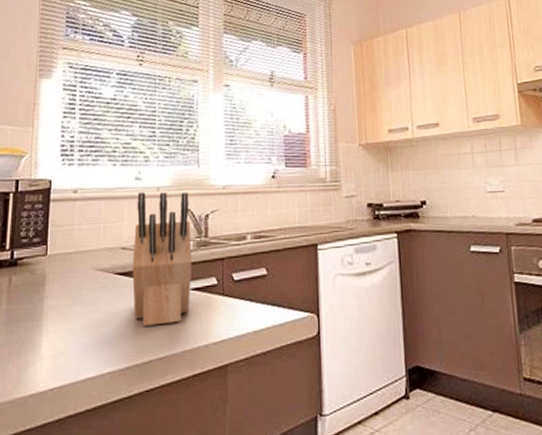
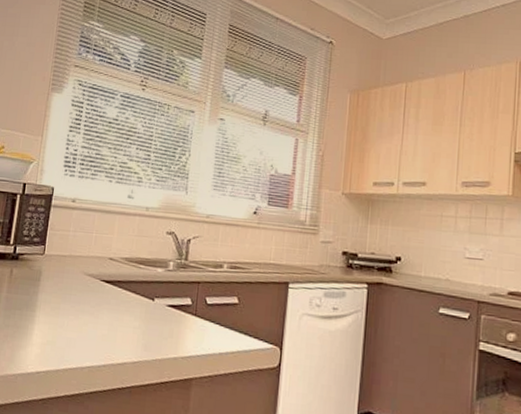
knife block: present [132,192,192,326] -> none [114,210,175,334]

